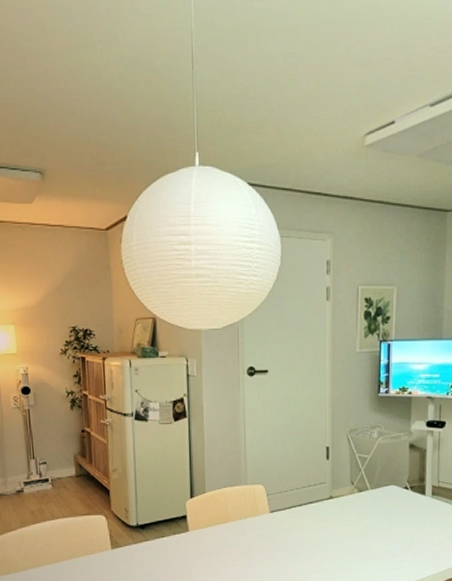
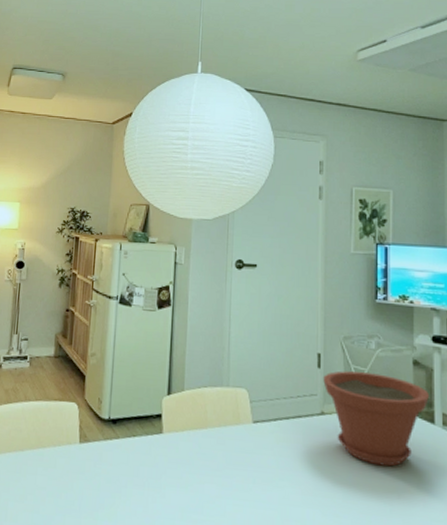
plant pot: none [331,459,423,534] -> present [323,371,430,467]

